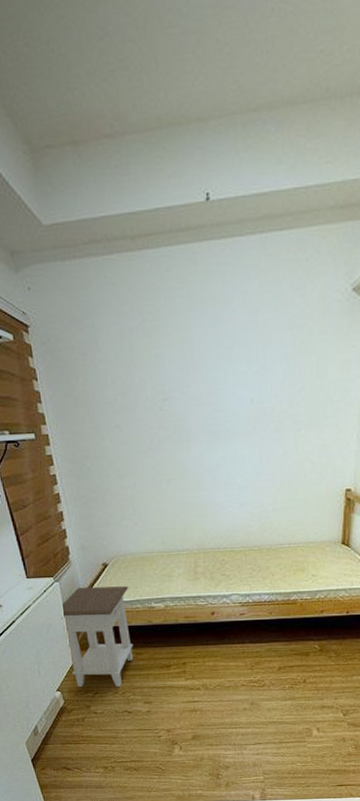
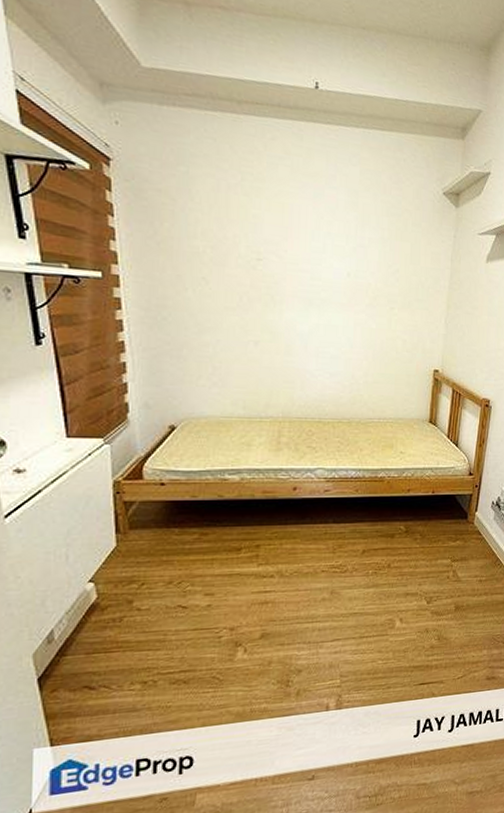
nightstand: present [61,586,133,688] -> none [108,453,198,577]

